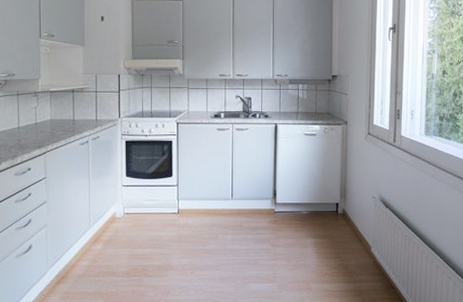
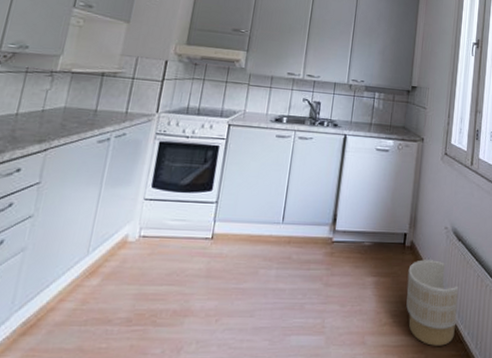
planter: none [342,224,390,291] -> present [406,260,459,346]

